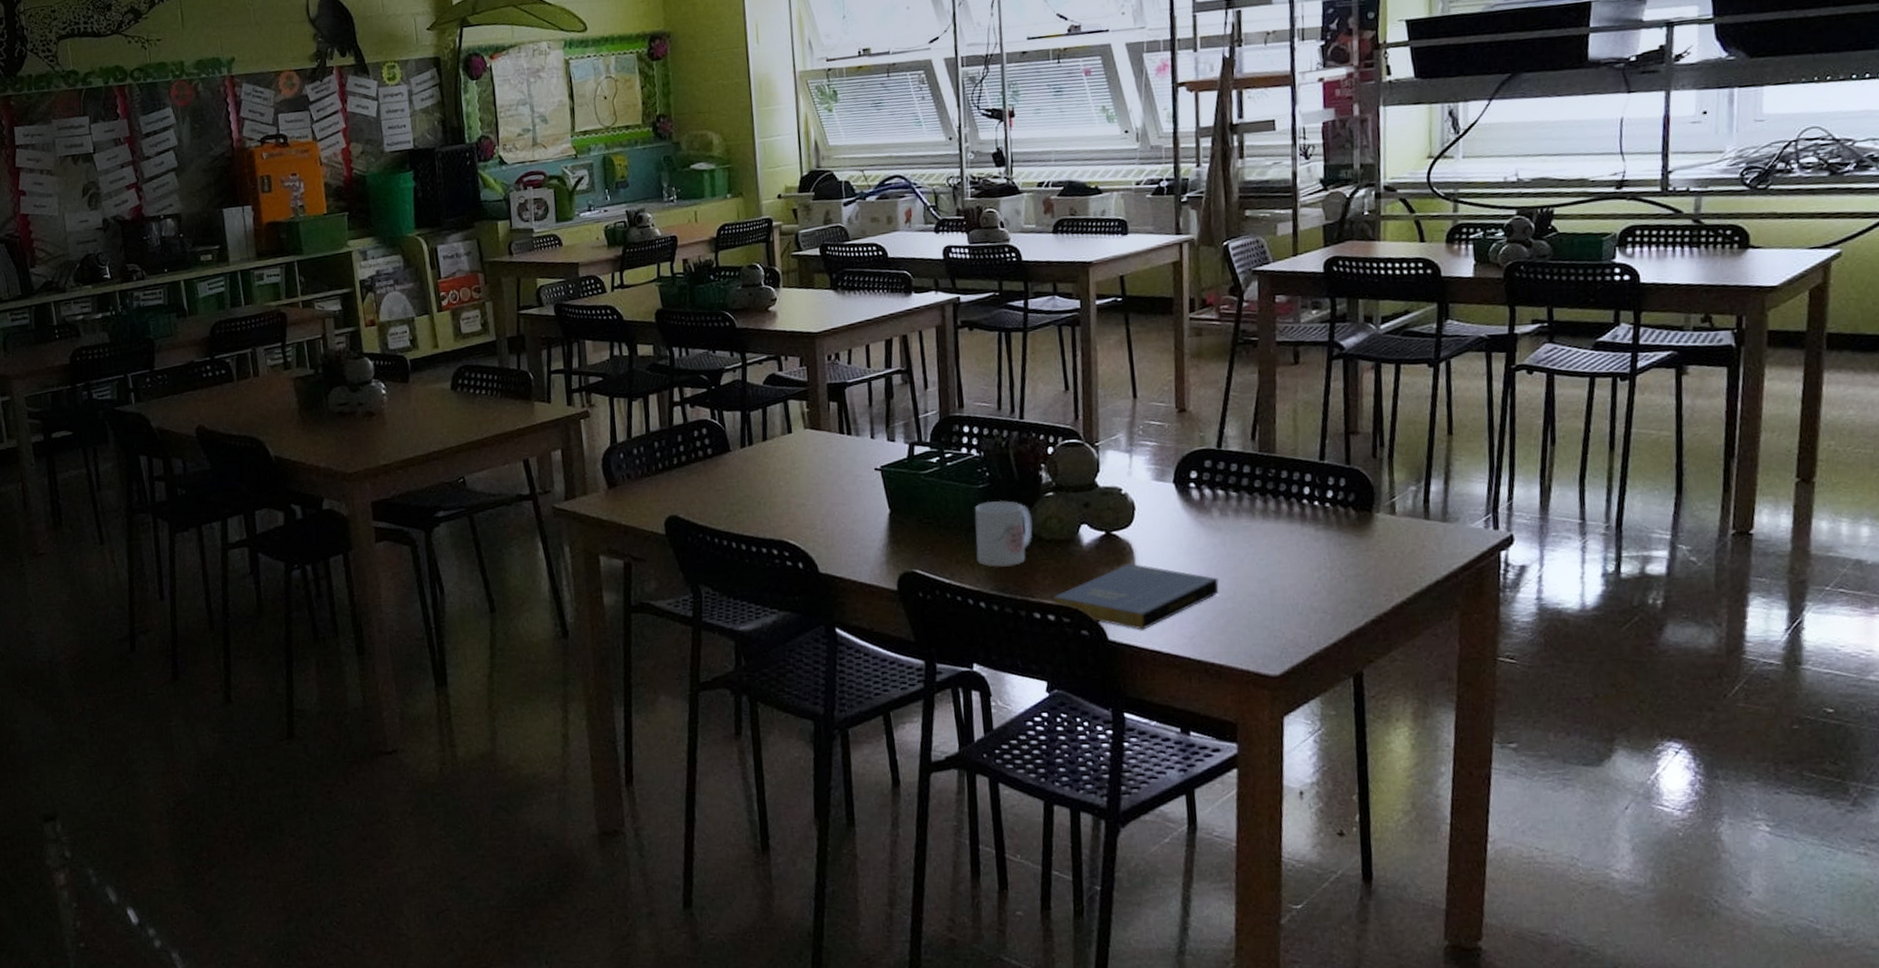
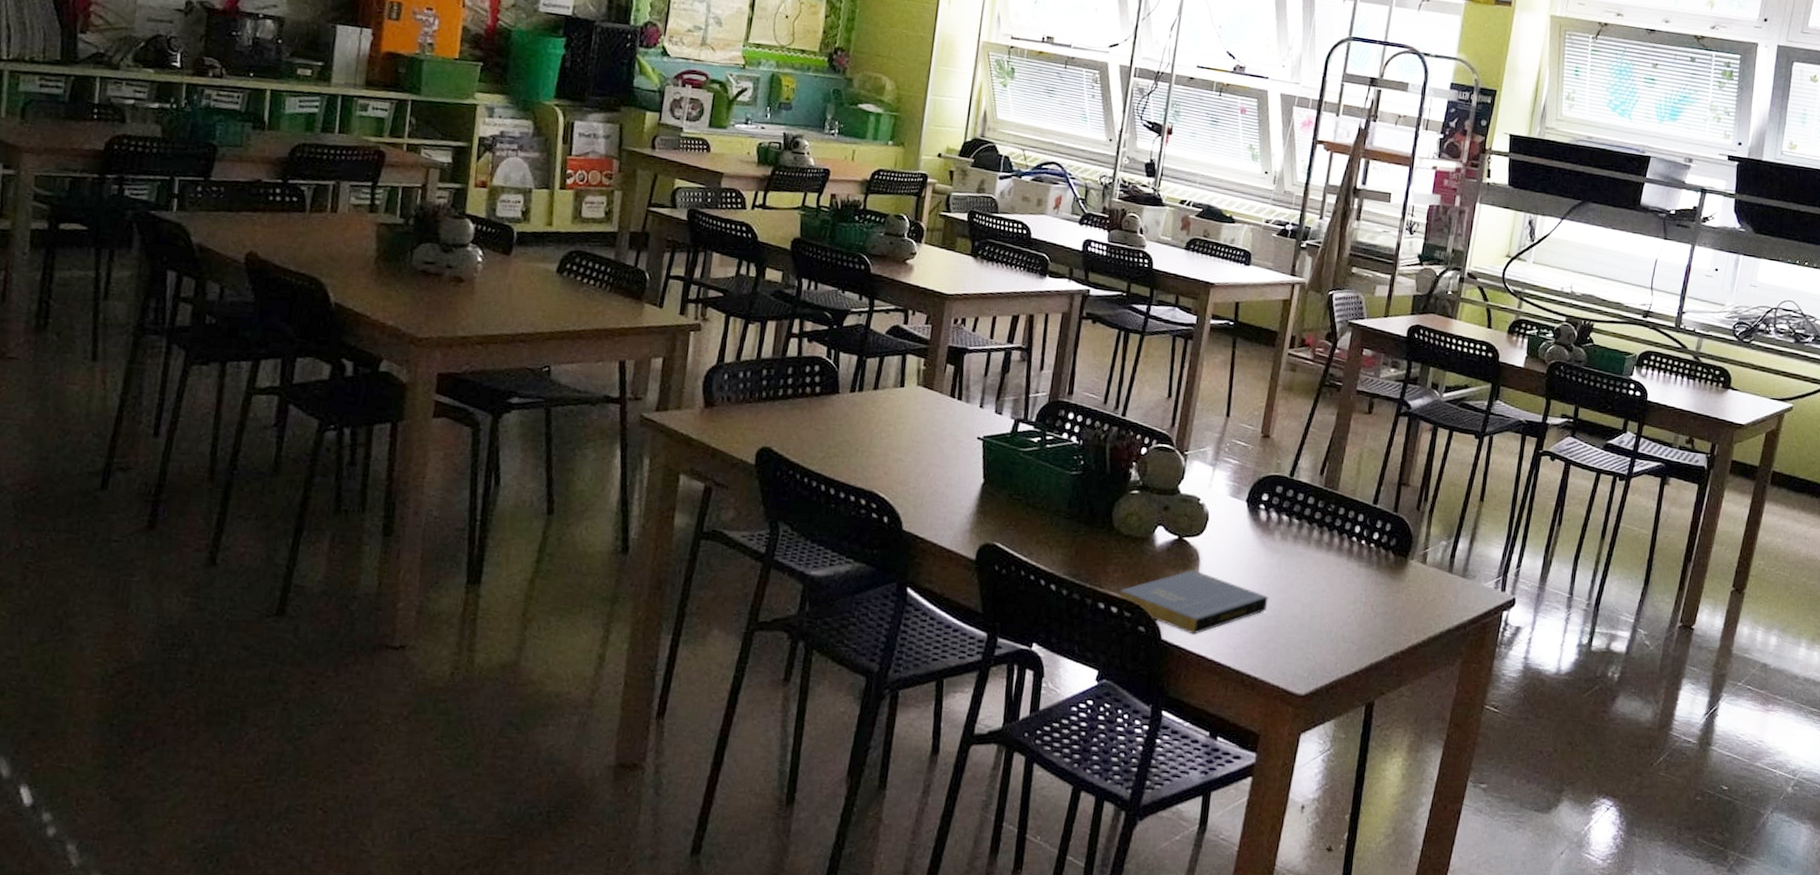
mug: present [974,501,1033,567] -> none [1056,489,1115,555]

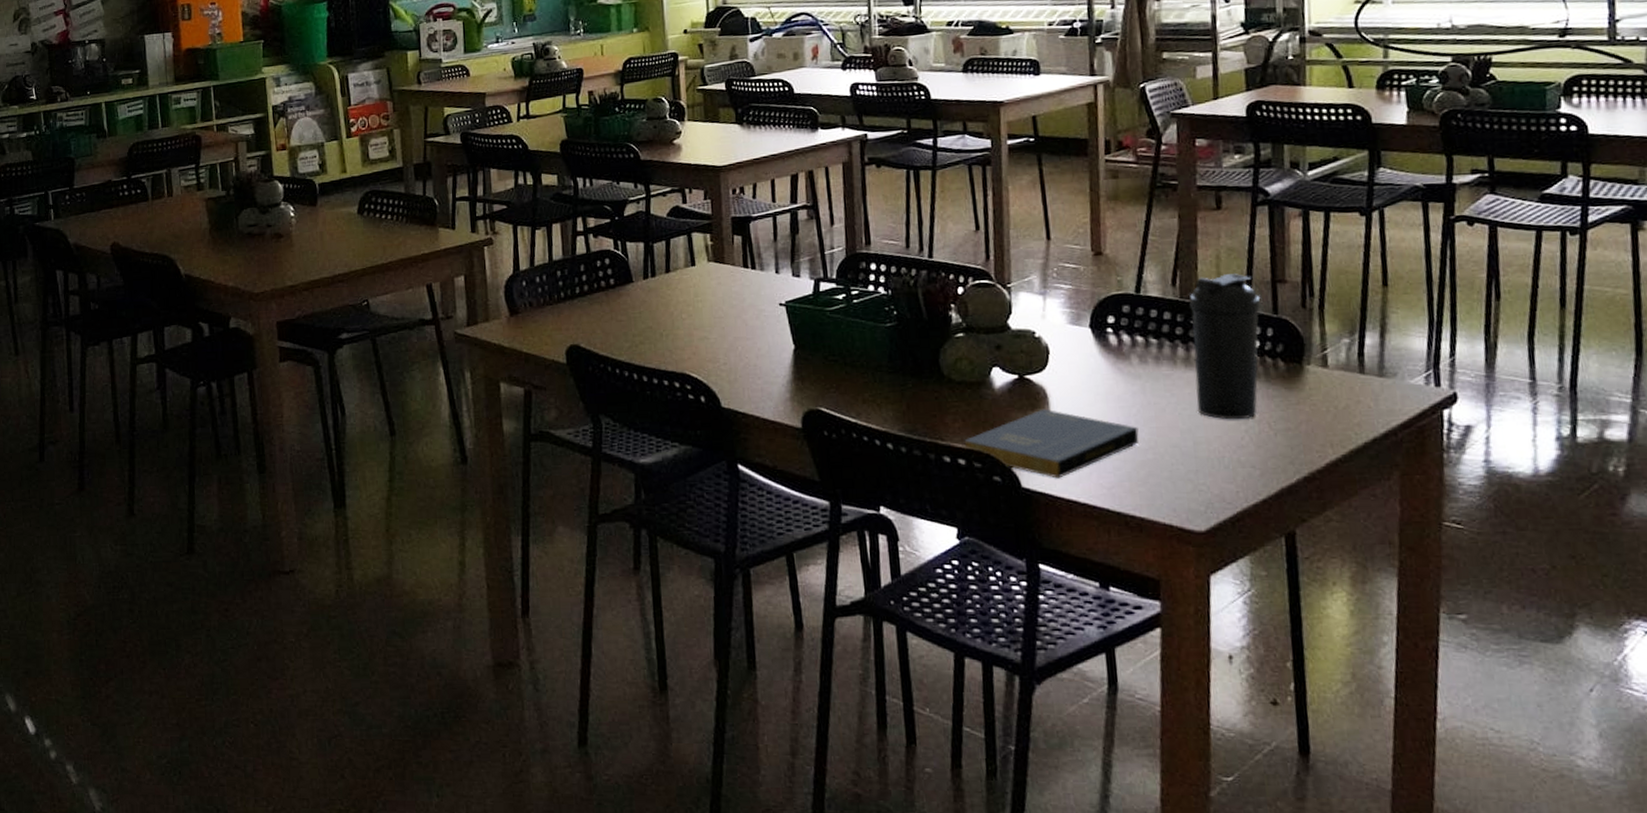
water bottle: none [1319,471,1387,600] -> present [1189,274,1261,420]

